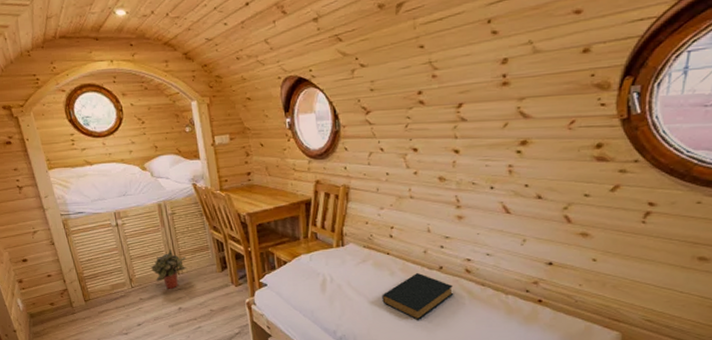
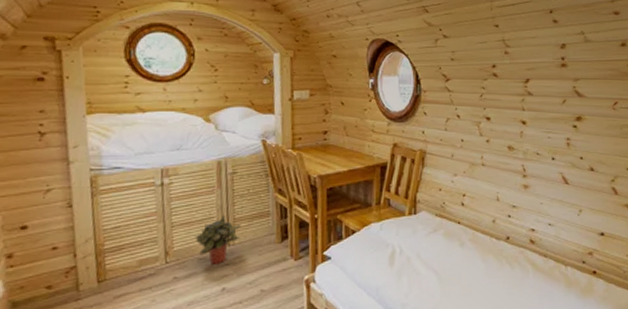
hardback book: present [382,272,454,320] -> none [451,243,519,296]

